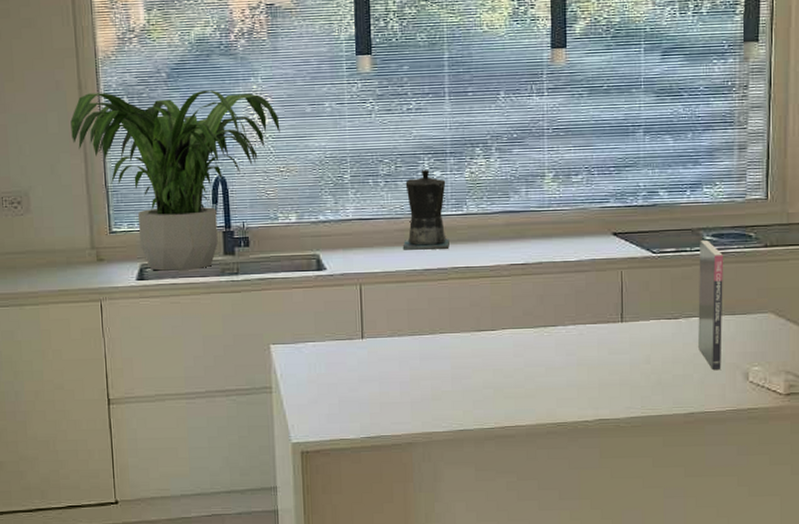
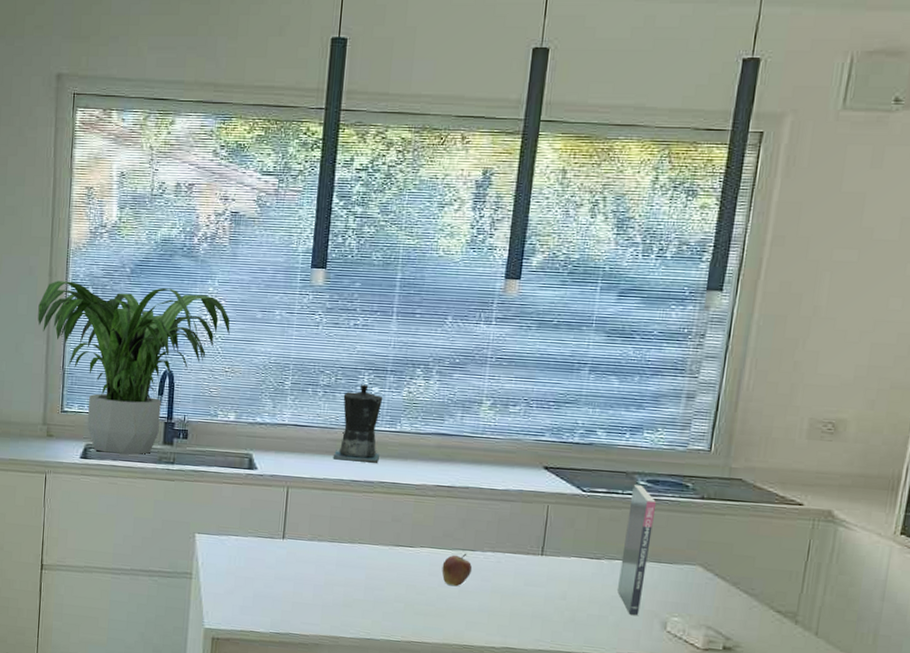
fruit: none [526,329,556,365] -> present [442,553,473,587]

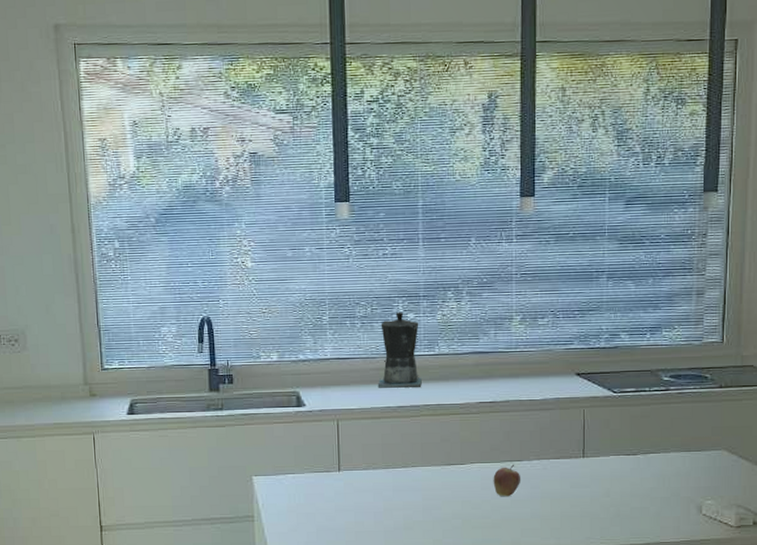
potted plant: present [37,281,230,455] -> none [64,234,263,407]
book: present [616,485,657,615] -> none [654,381,681,503]

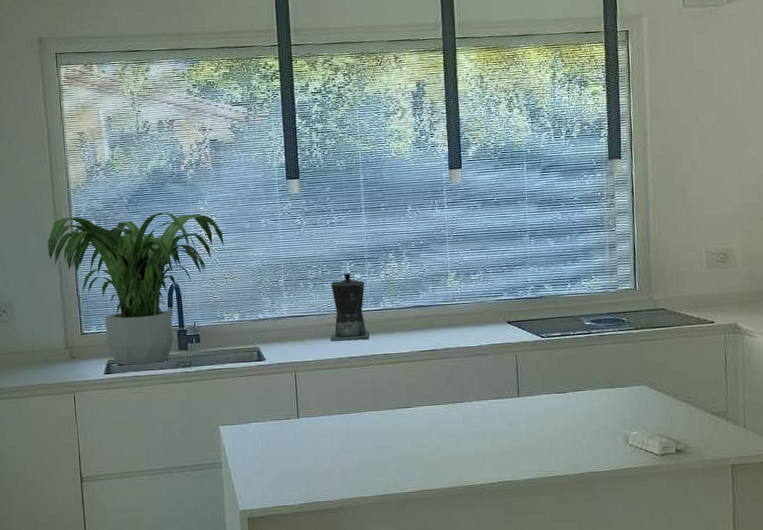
potted plant: none [64,234,263,407] -> present [47,212,224,366]
fruit: present [493,464,521,497] -> none [438,405,464,436]

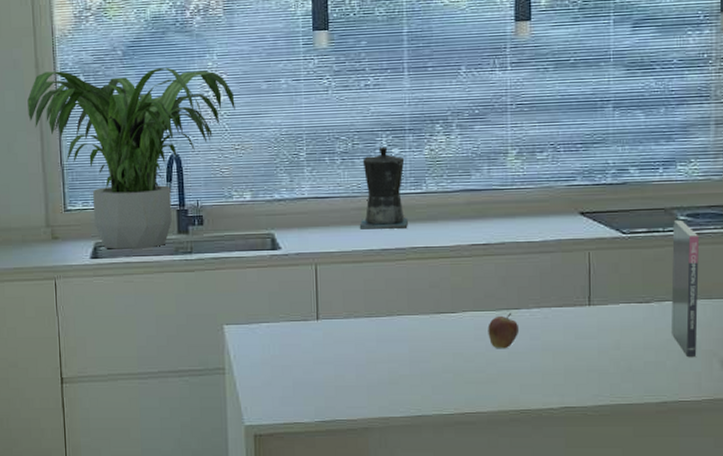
fruit: none [438,405,464,436] -> present [488,312,520,349]
book: none [581,325,605,435] -> present [670,220,700,356]

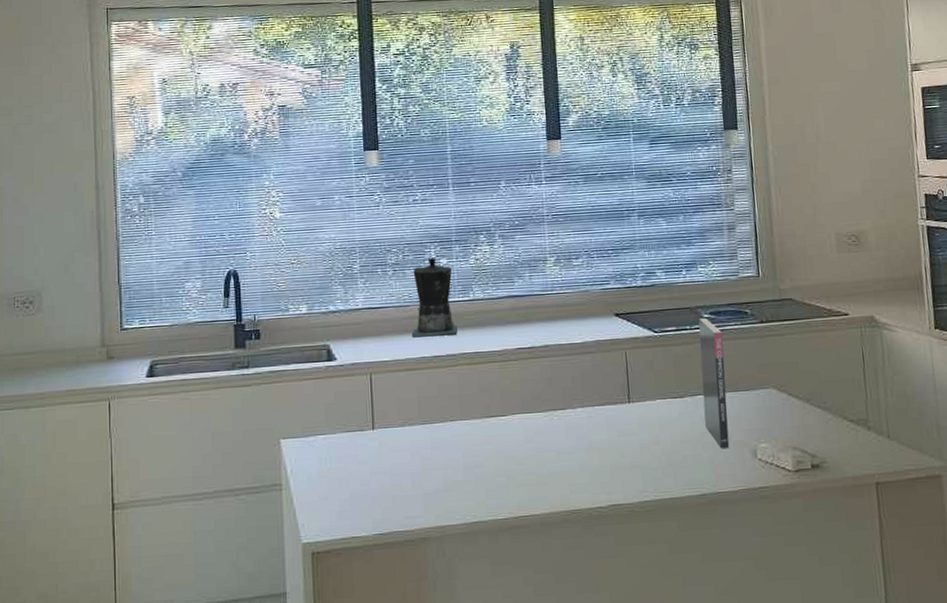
potted plant: present [27,67,235,250] -> none [86,187,291,367]
fruit: present [488,312,520,349] -> none [536,413,566,450]

